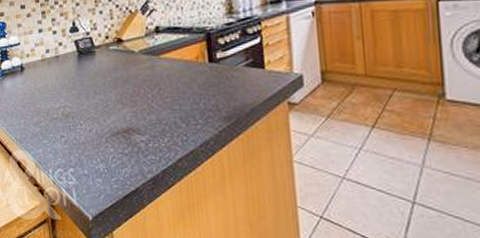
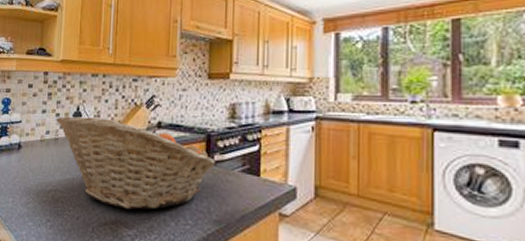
fruit basket: none [53,30,219,116] -> present [56,116,216,210]

